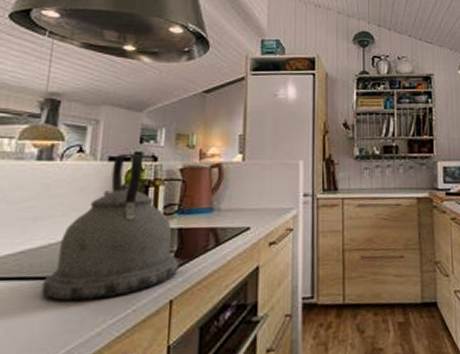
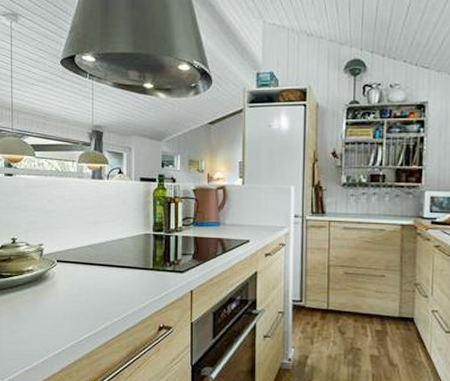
kettle: present [41,153,179,301] -> none [104,175,196,284]

